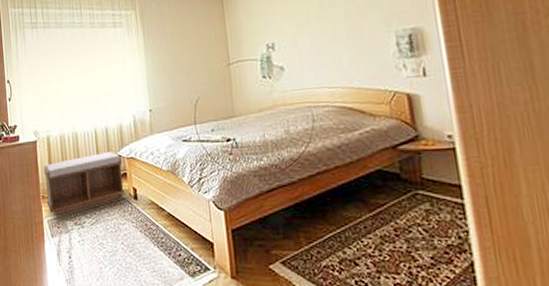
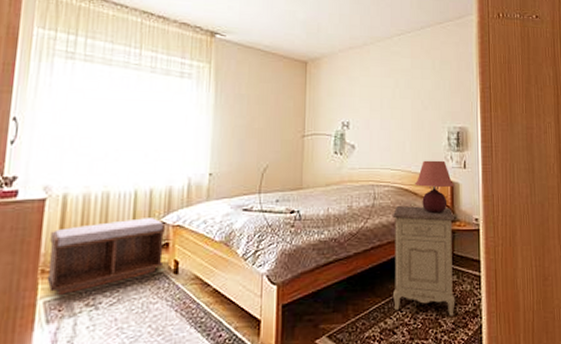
nightstand: none [336,125,432,250] -> present [392,206,456,316]
table lamp: none [359,70,413,133] -> present [414,160,455,214]

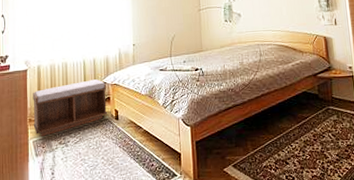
nightstand: present [392,206,456,316] -> none [276,59,338,149]
table lamp: present [414,160,455,214] -> none [293,20,328,65]

